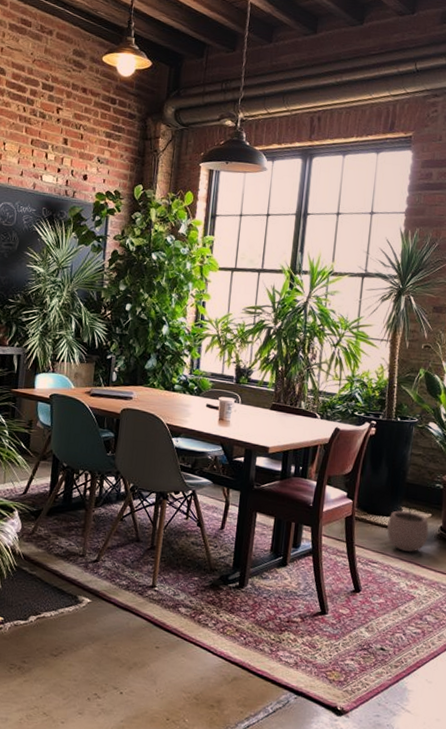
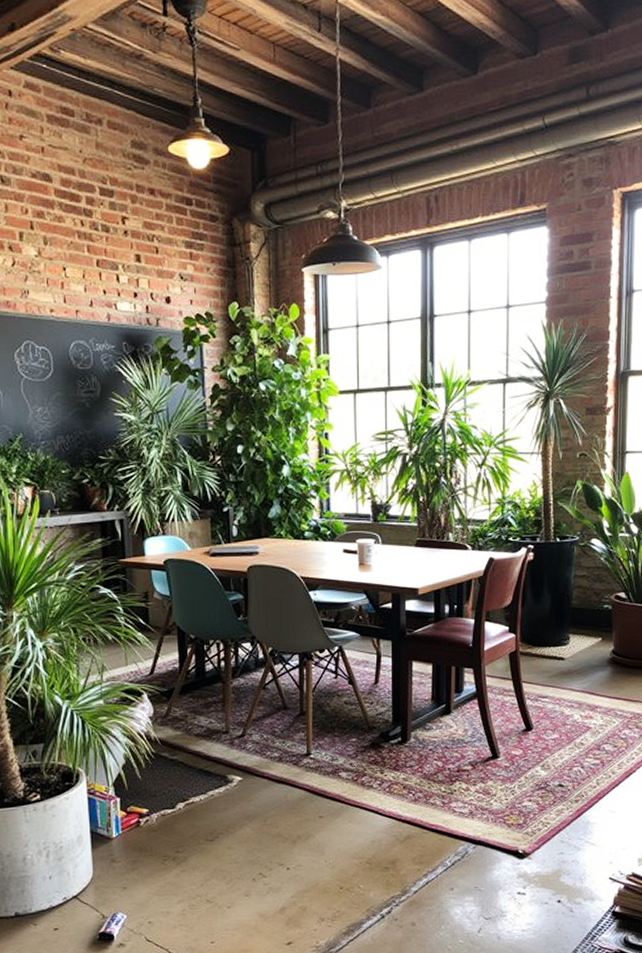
plant pot: present [387,502,429,553] -> none [555,627,600,682]

